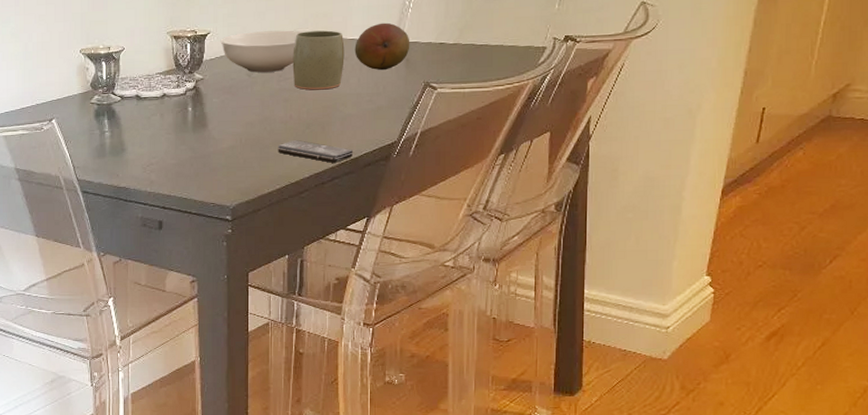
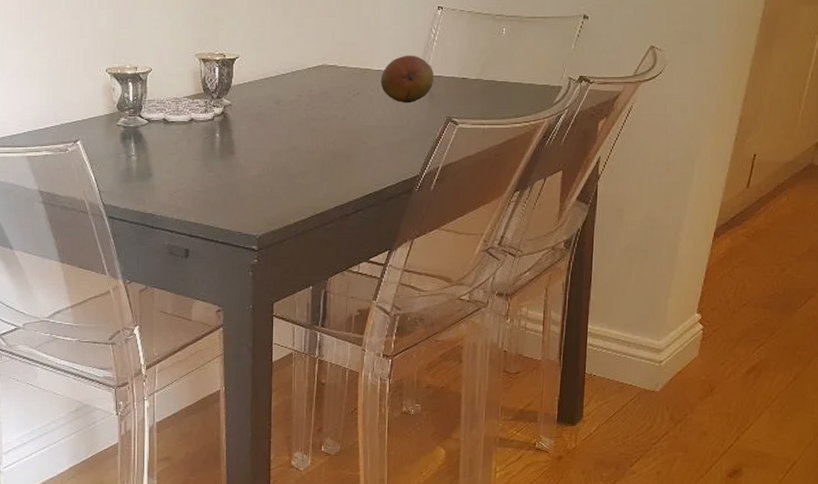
bowl: present [220,30,303,73] -> none [249,58,331,100]
mobile phone: present [278,140,354,163] -> none [304,171,377,195]
mug: present [292,30,345,90] -> none [320,60,371,121]

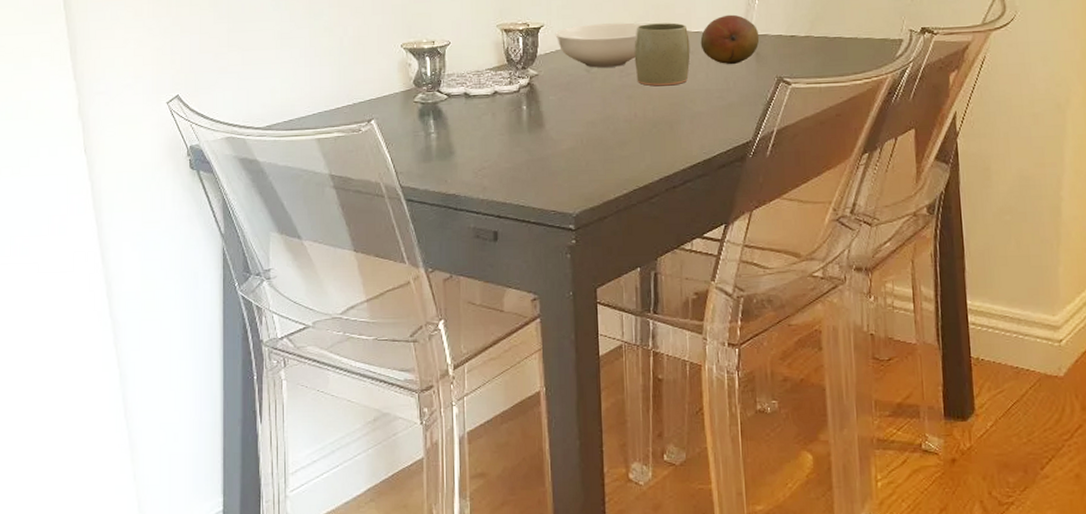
bowl: none [249,58,331,100] -> present [555,22,645,68]
mug: none [320,60,371,121] -> present [634,23,690,87]

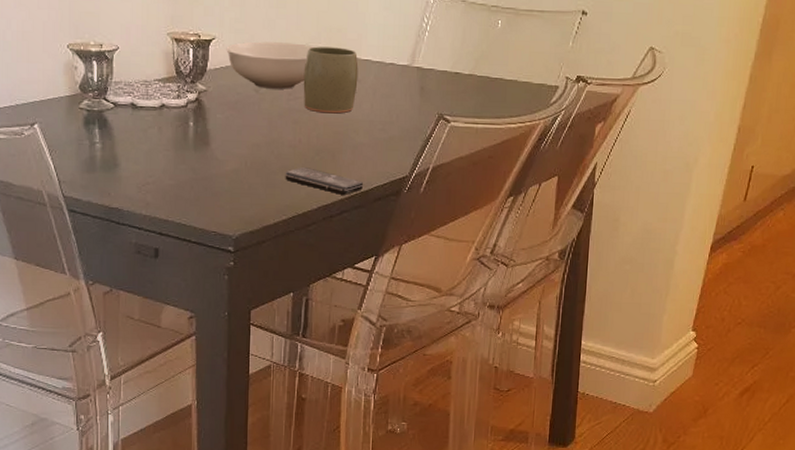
mobile phone: none [623,140,706,165] -> present [285,167,364,195]
fruit: present [700,14,760,64] -> none [368,44,426,97]

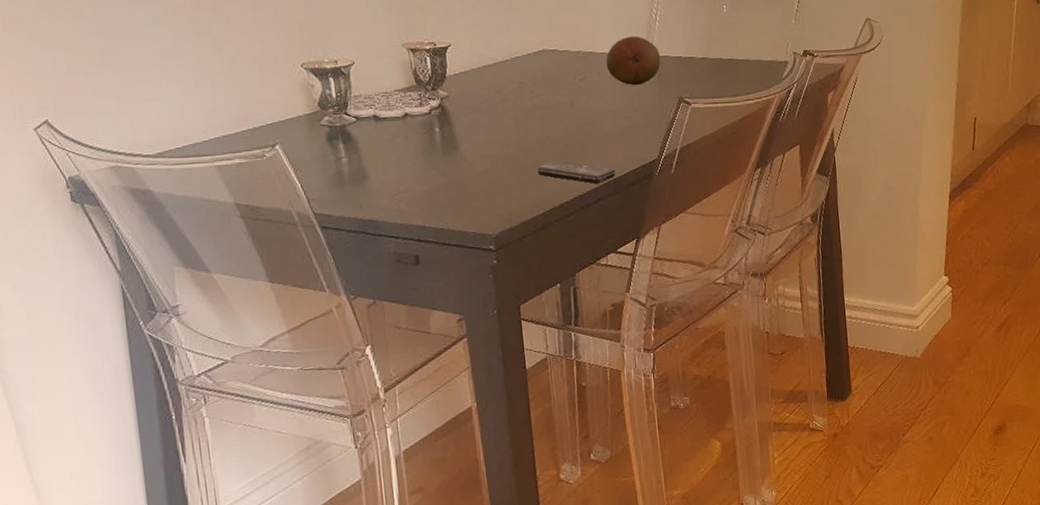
bowl: present [226,41,316,89] -> none [463,43,552,89]
mug: present [303,46,359,114] -> none [542,43,597,107]
fruit: none [368,44,426,97] -> present [606,36,661,85]

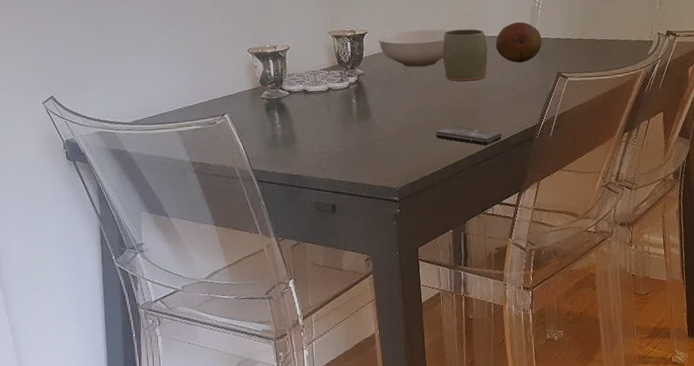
bowl: none [463,43,552,89] -> present [377,29,450,67]
mug: none [542,43,597,107] -> present [442,29,488,82]

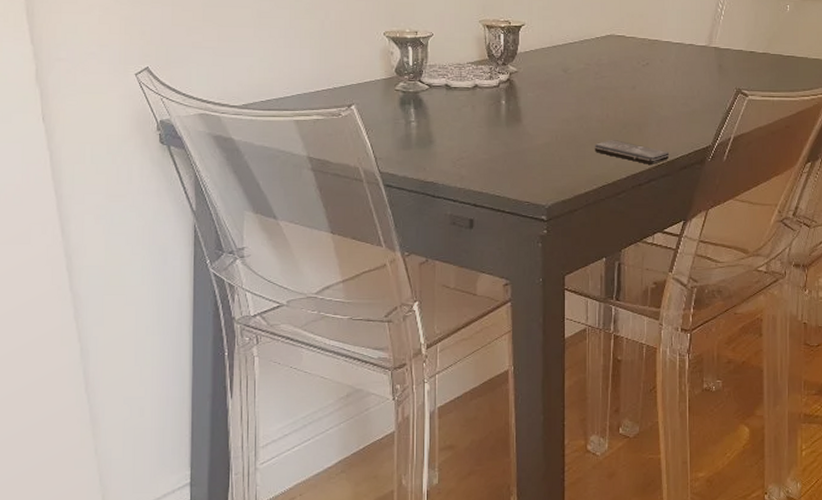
bowl: present [377,29,450,67] -> none [535,27,619,69]
mug: present [442,29,488,82] -> none [609,30,660,90]
fruit: present [495,21,542,63] -> none [670,27,723,74]

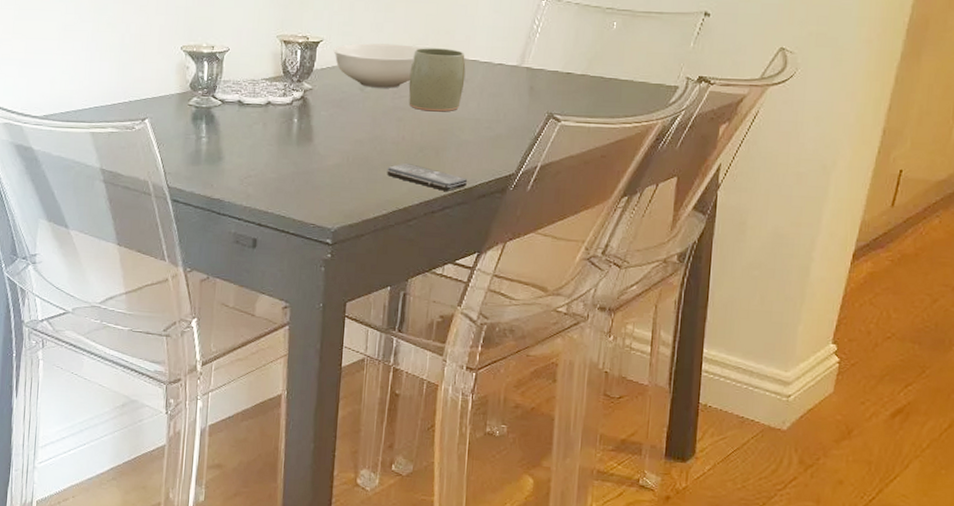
bowl: none [535,27,619,69] -> present [333,43,423,88]
mug: none [609,30,660,90] -> present [408,48,466,112]

